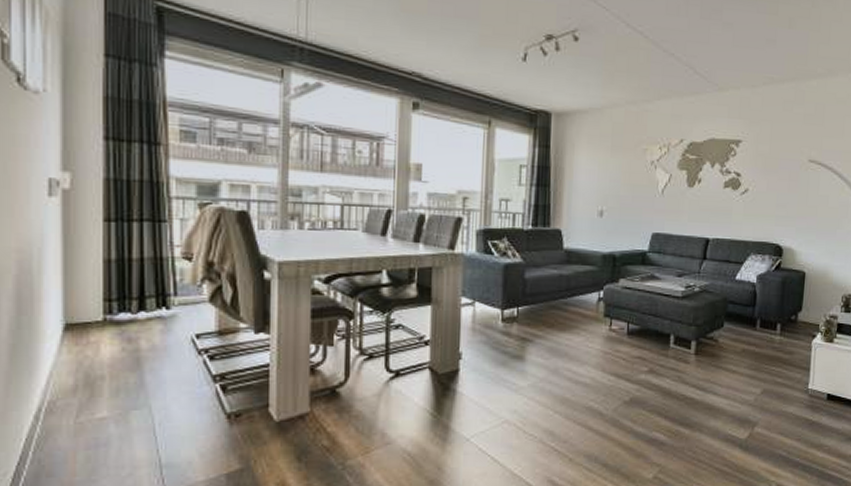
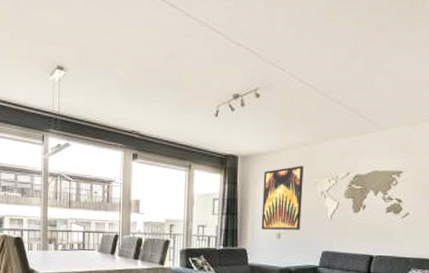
wall art: none [579,127,631,207] -> present [261,165,304,230]

